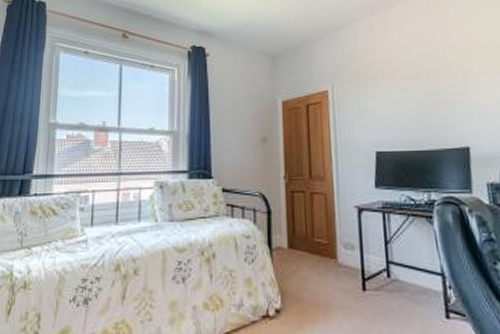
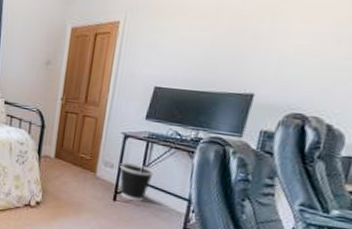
wastebasket: none [361,241,399,286] -> present [120,162,155,202]

